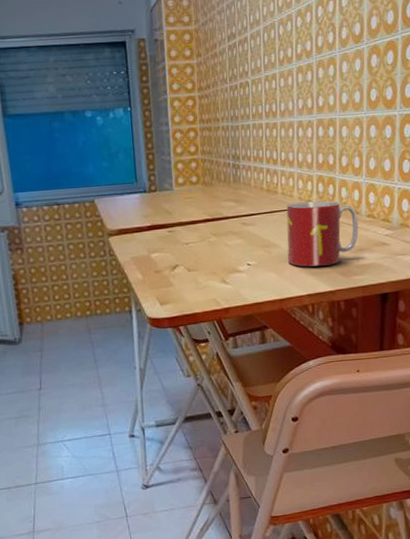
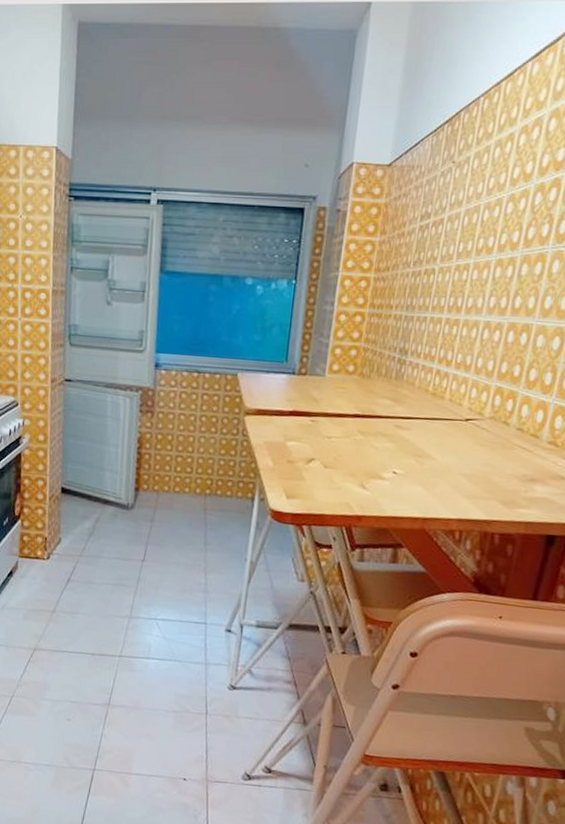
mug: present [286,200,359,267] -> none [441,413,537,491]

